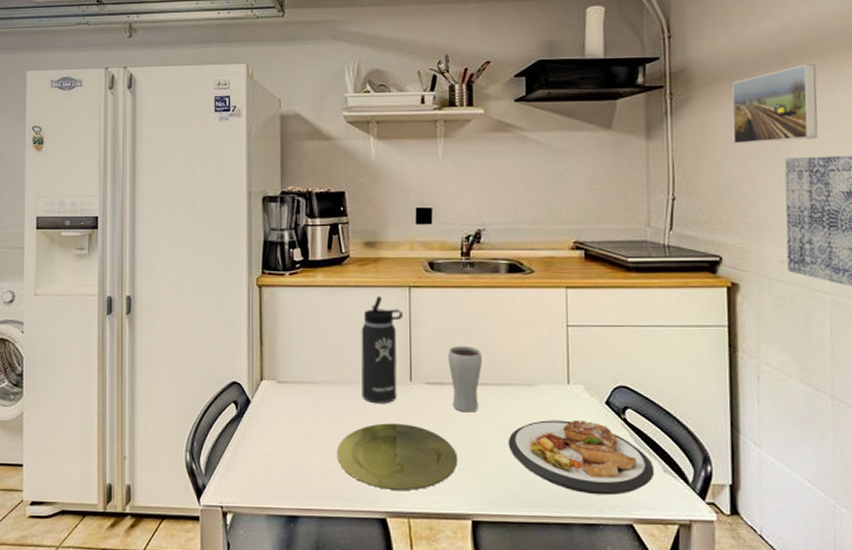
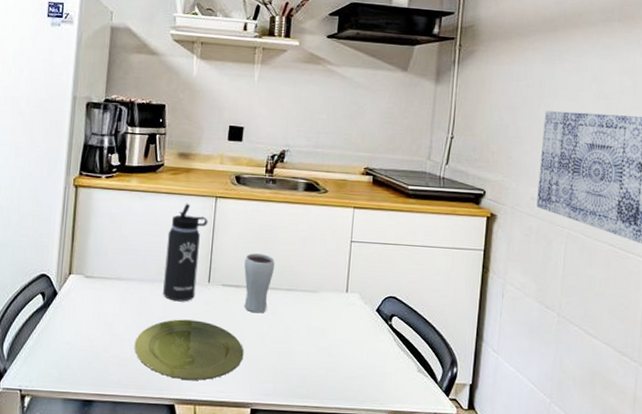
plate: present [508,420,655,496] -> none [289,323,411,390]
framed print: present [731,64,818,145] -> none [506,32,579,97]

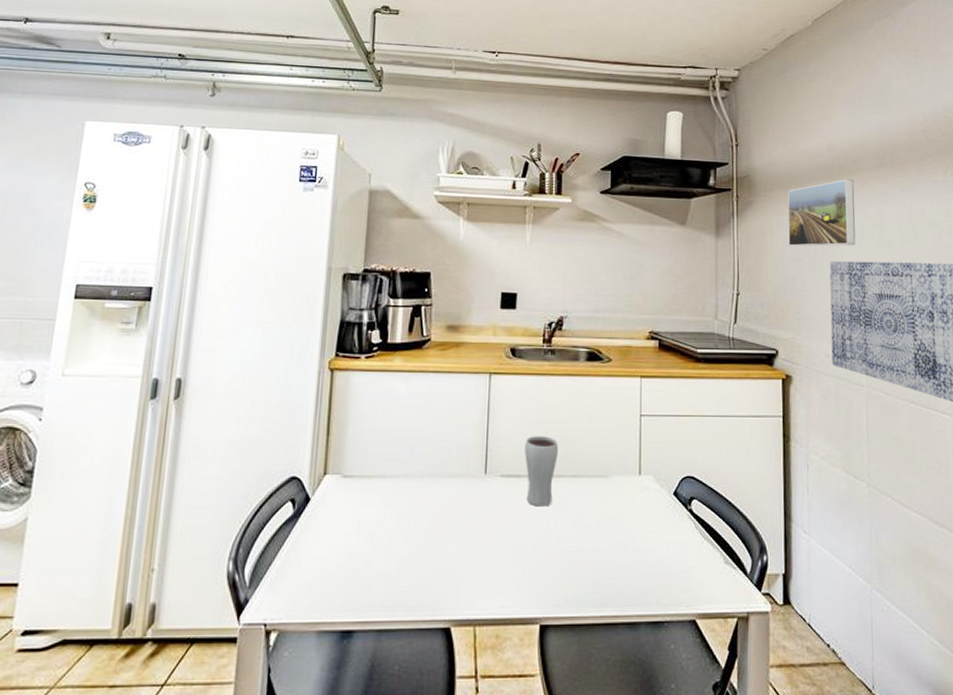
plate: present [134,319,244,381] -> none [401,520,529,595]
thermos bottle: present [163,203,208,302] -> none [433,382,482,499]
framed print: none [506,32,579,97] -> present [787,179,856,247]

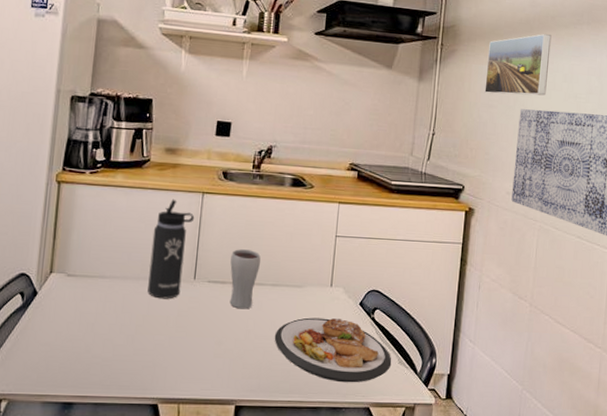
thermos bottle: none [433,382,482,499] -> present [147,199,195,299]
plate: none [579,513,717,591] -> present [274,317,392,383]

